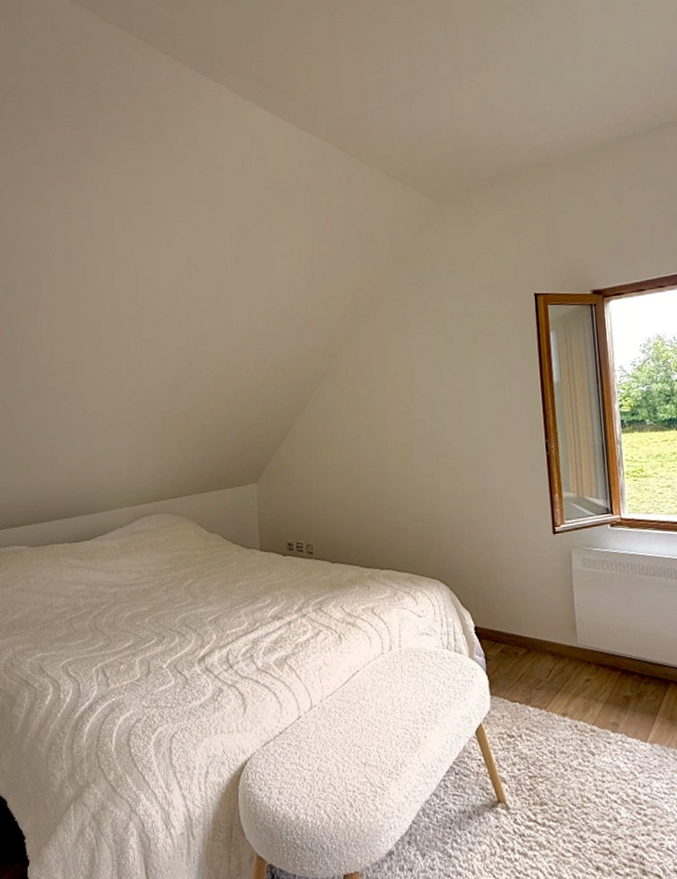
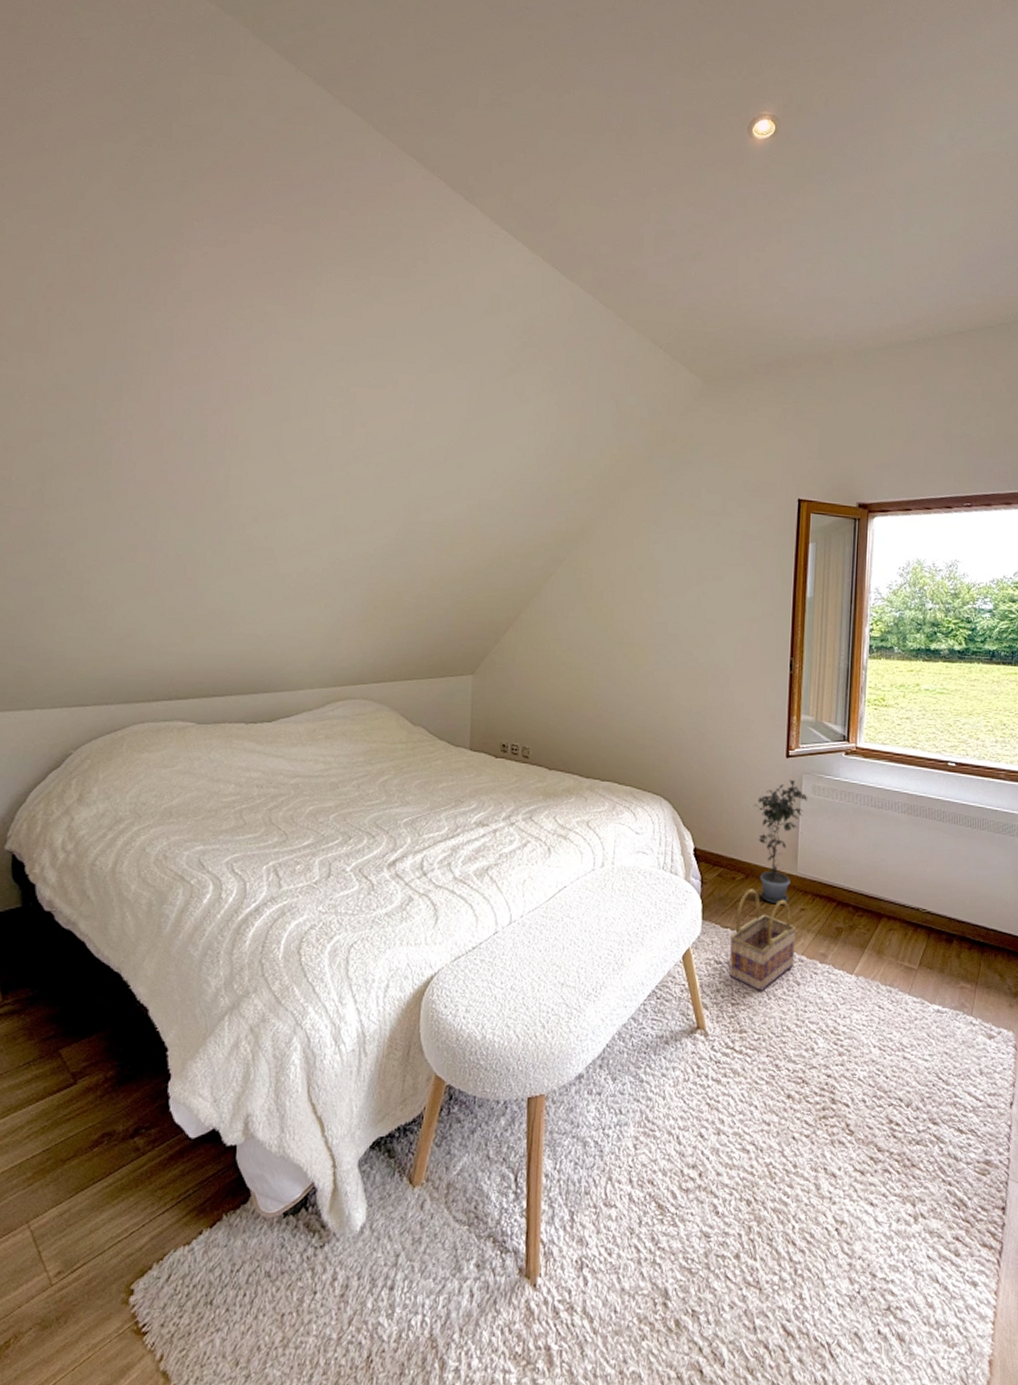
basket: none [519,663,587,763] -> present [729,889,796,991]
potted plant: none [526,554,579,677] -> present [753,779,807,904]

